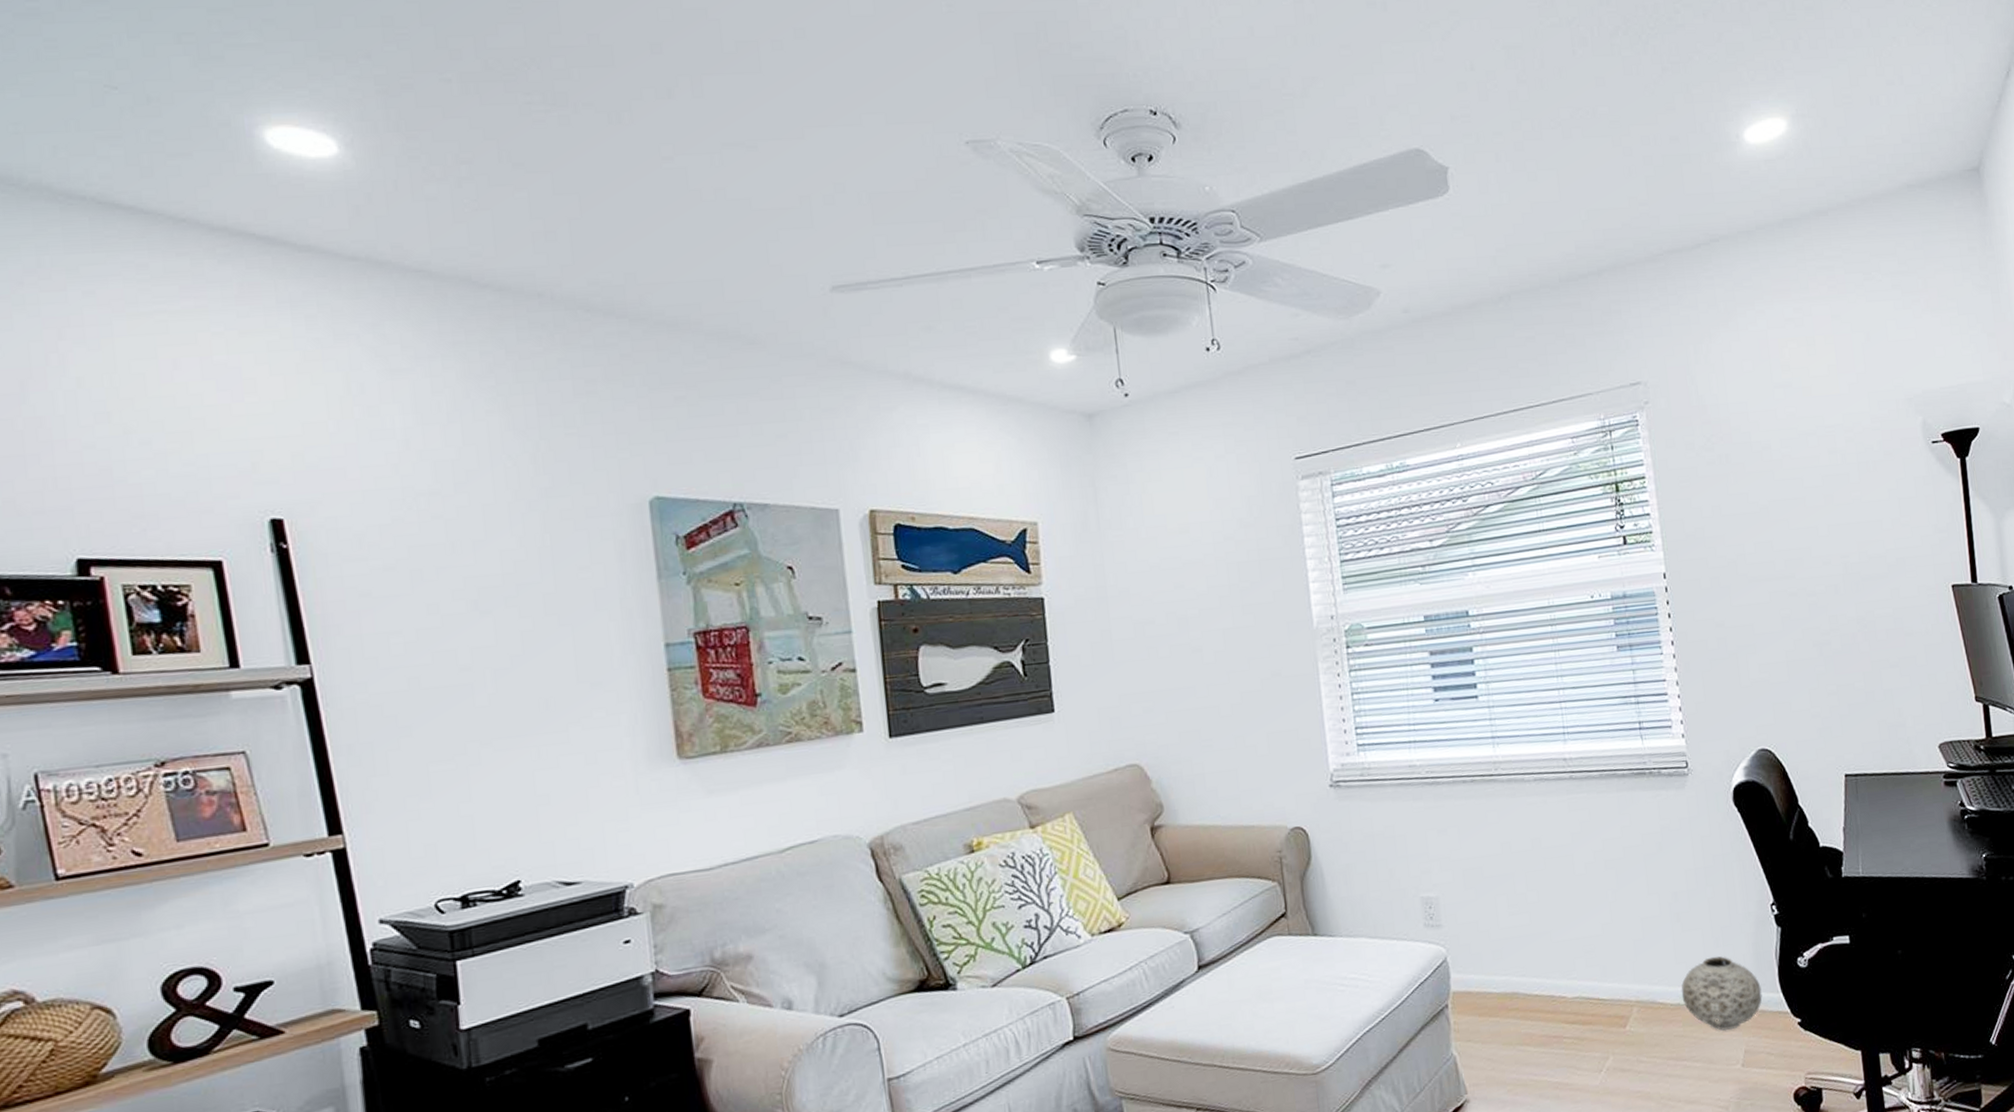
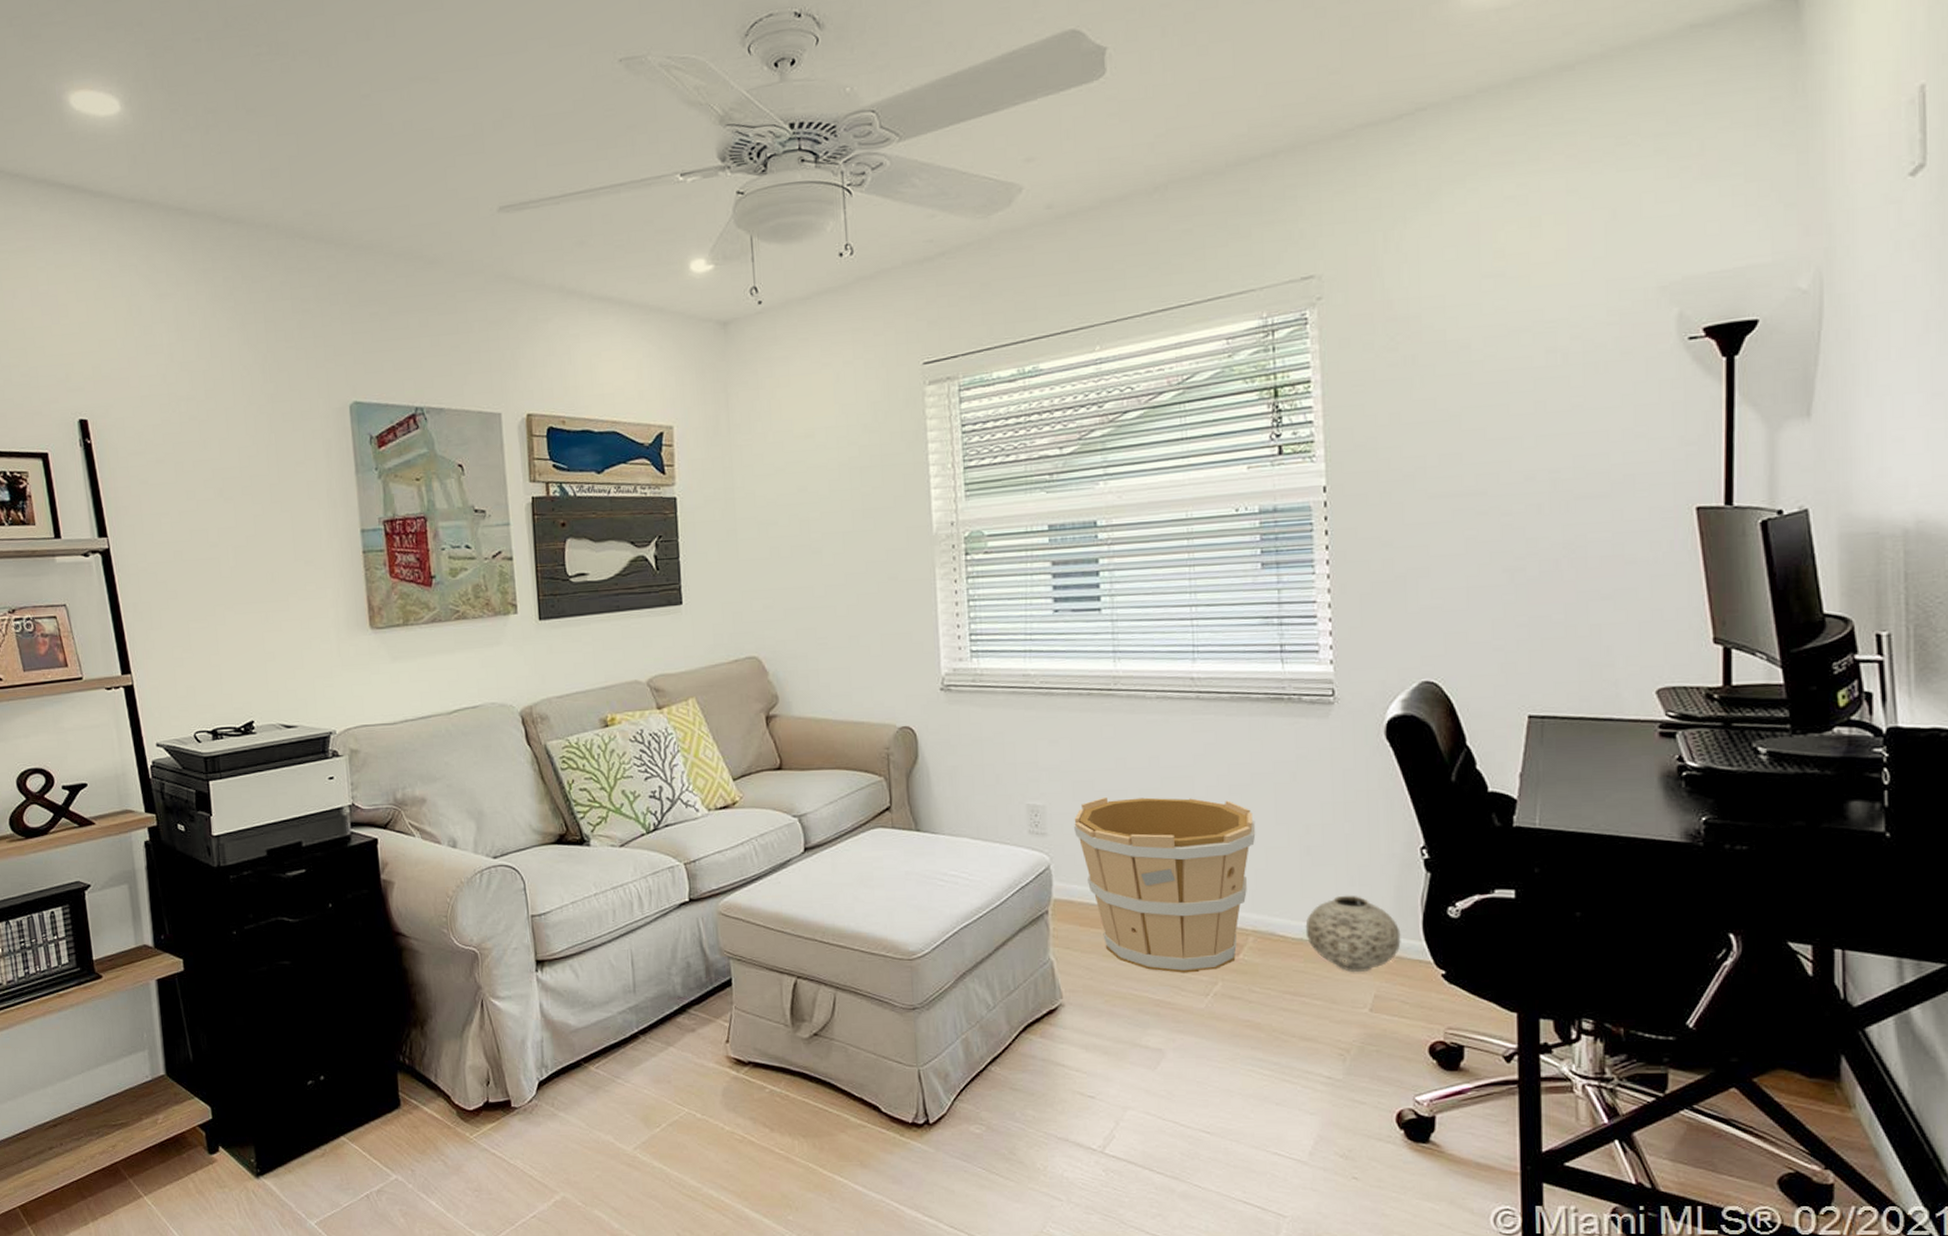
wooden bucket: none [1466,875,1632,1053] -> present [1073,797,1256,973]

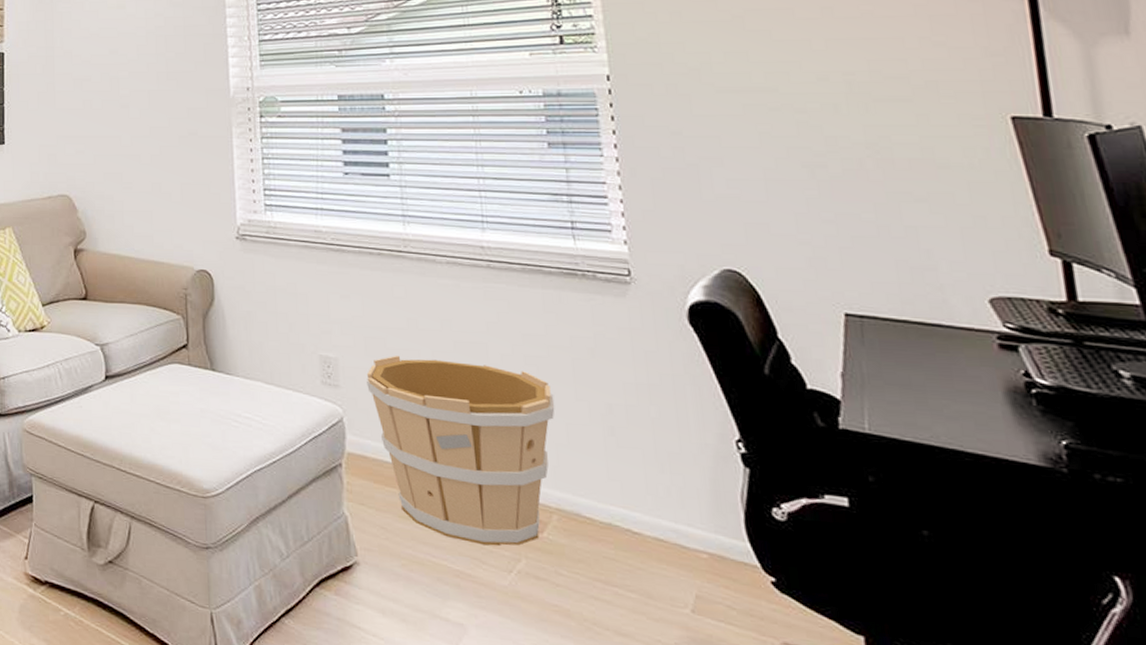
vase: present [1305,895,1401,972] -> none [613,482,722,568]

